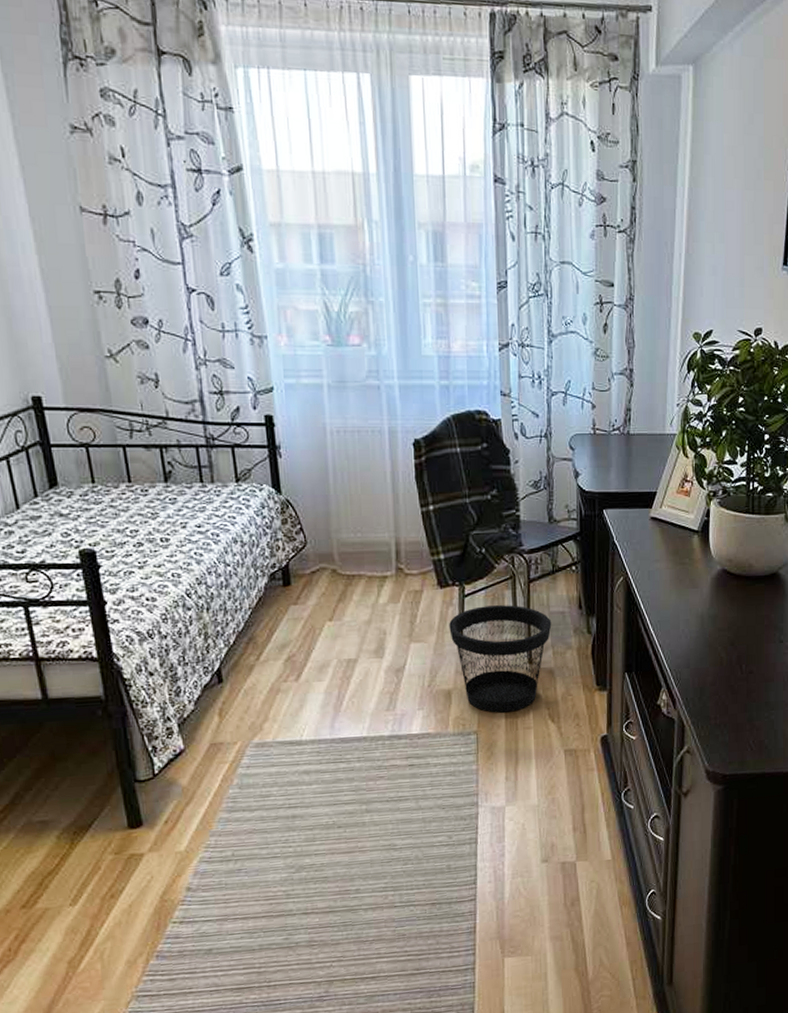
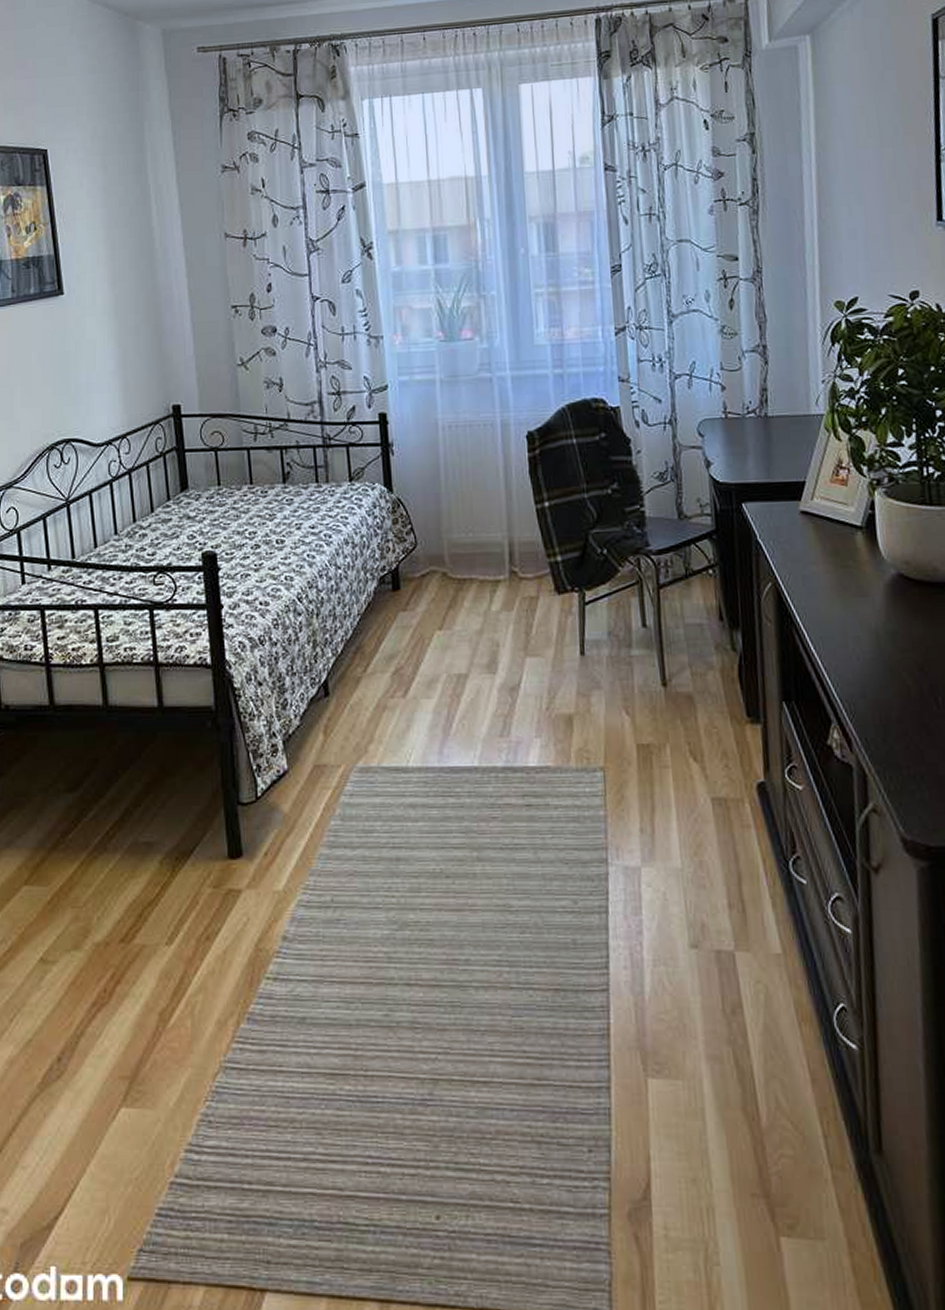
wastebasket: present [449,605,552,713] -> none [568,614,688,746]

